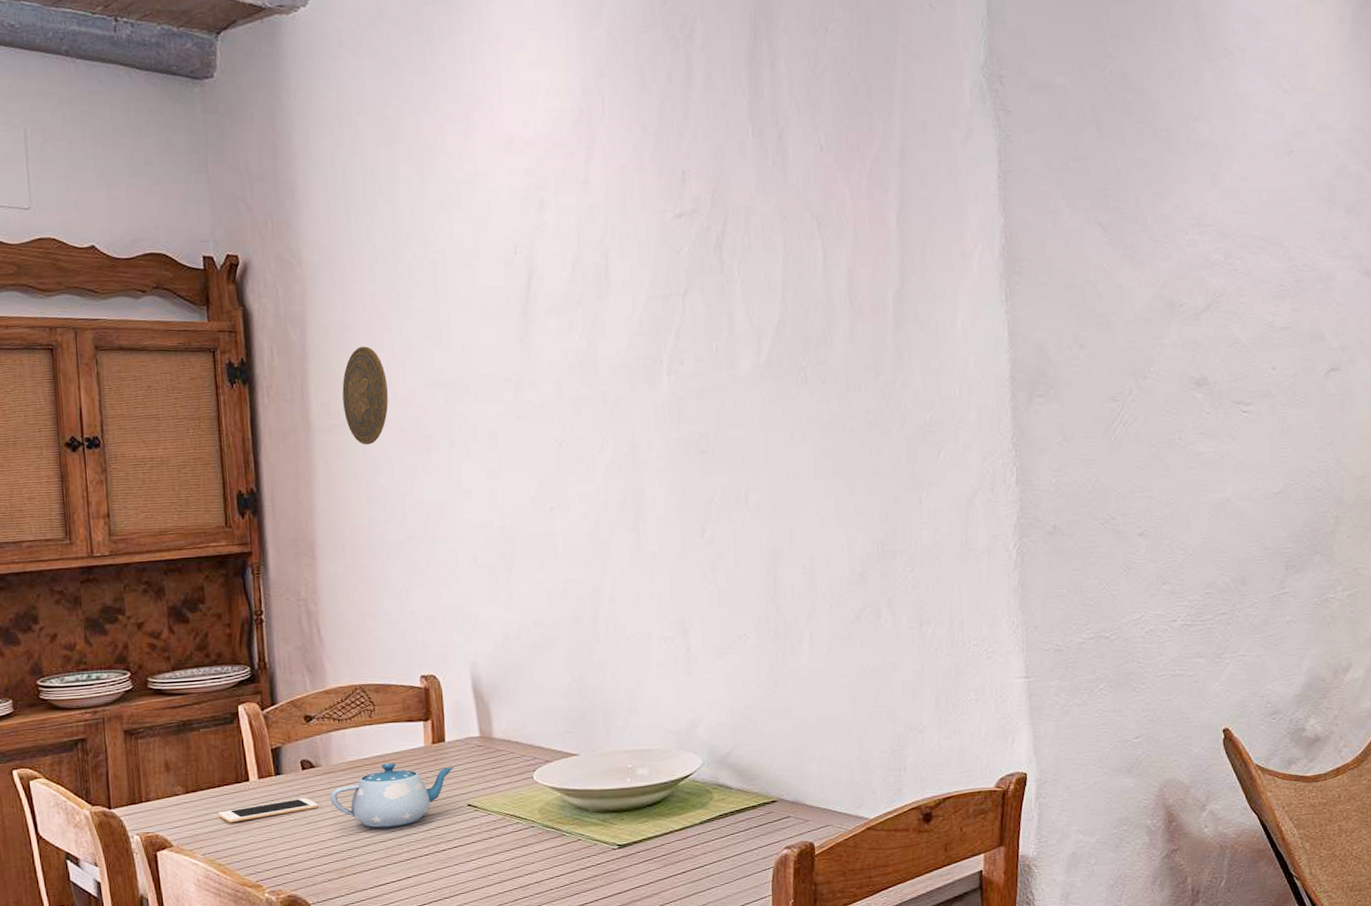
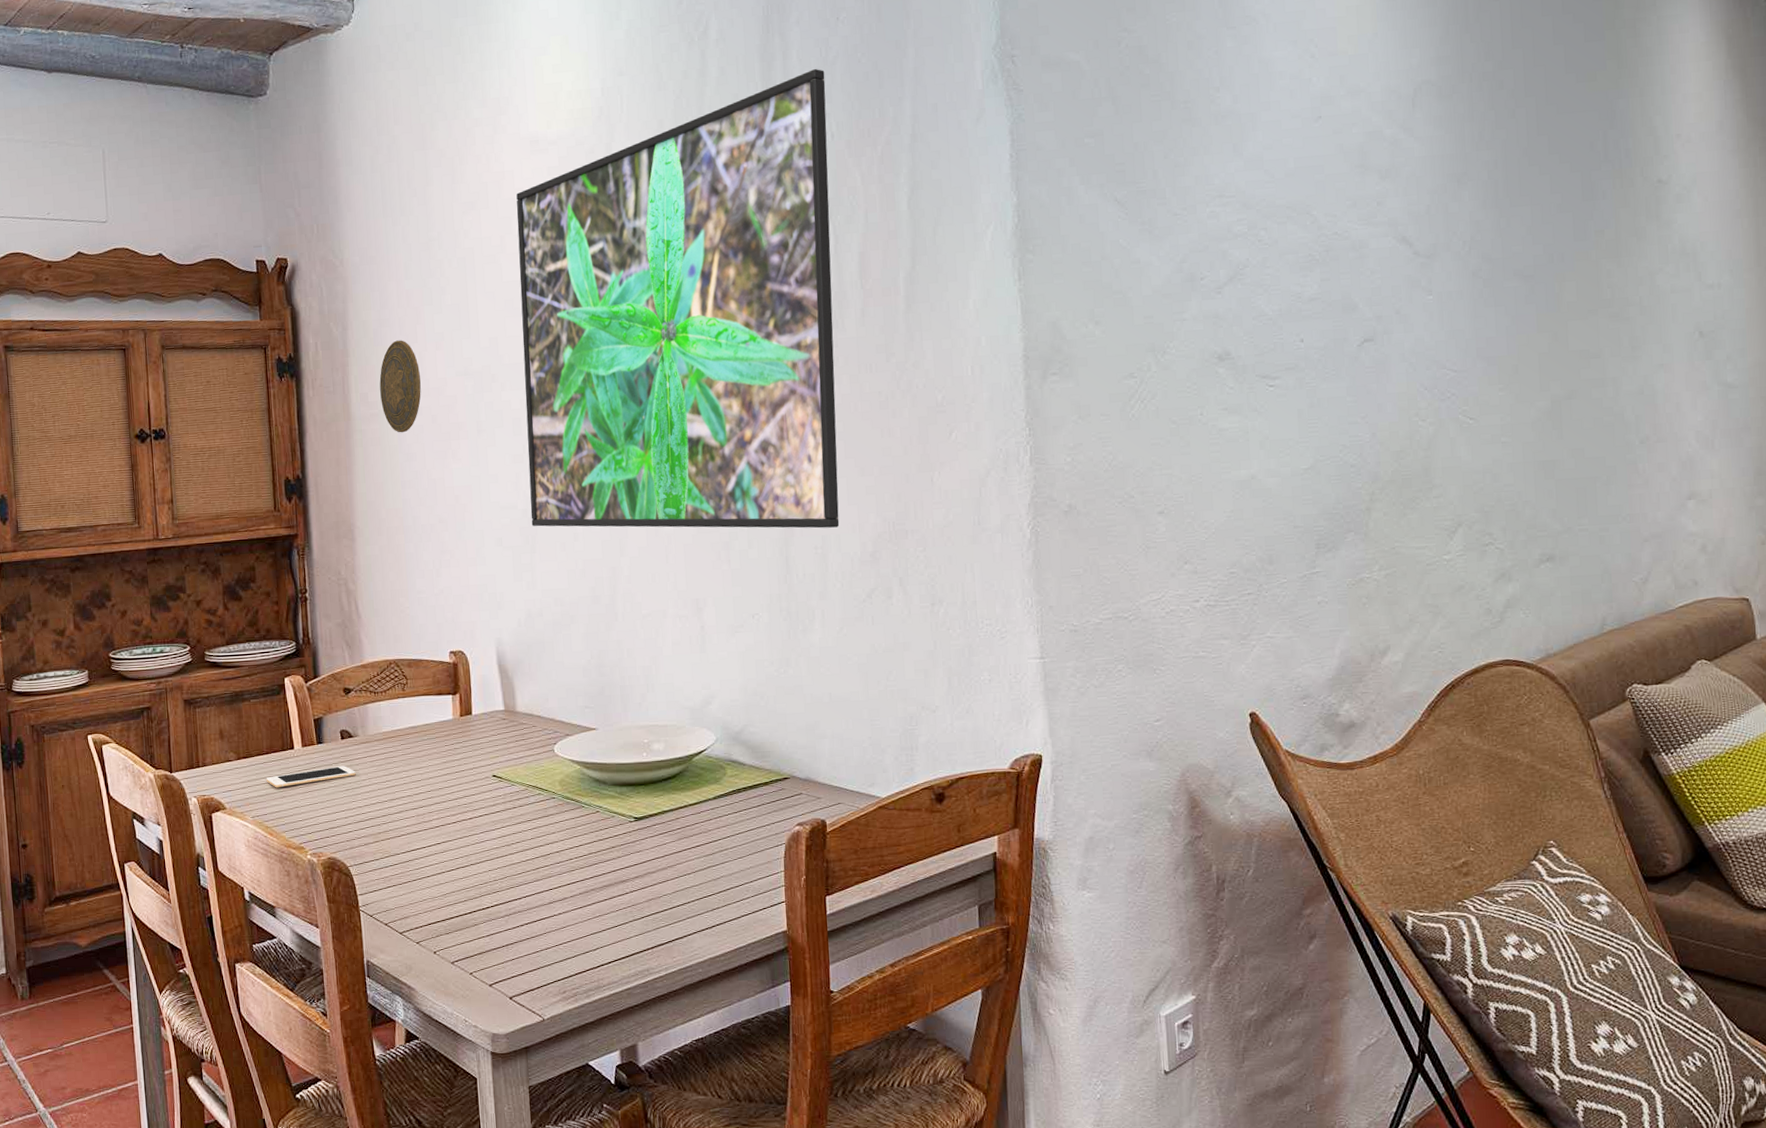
teapot: present [330,763,454,828] -> none [366,734,480,796]
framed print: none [491,79,828,548] -> present [516,69,840,529]

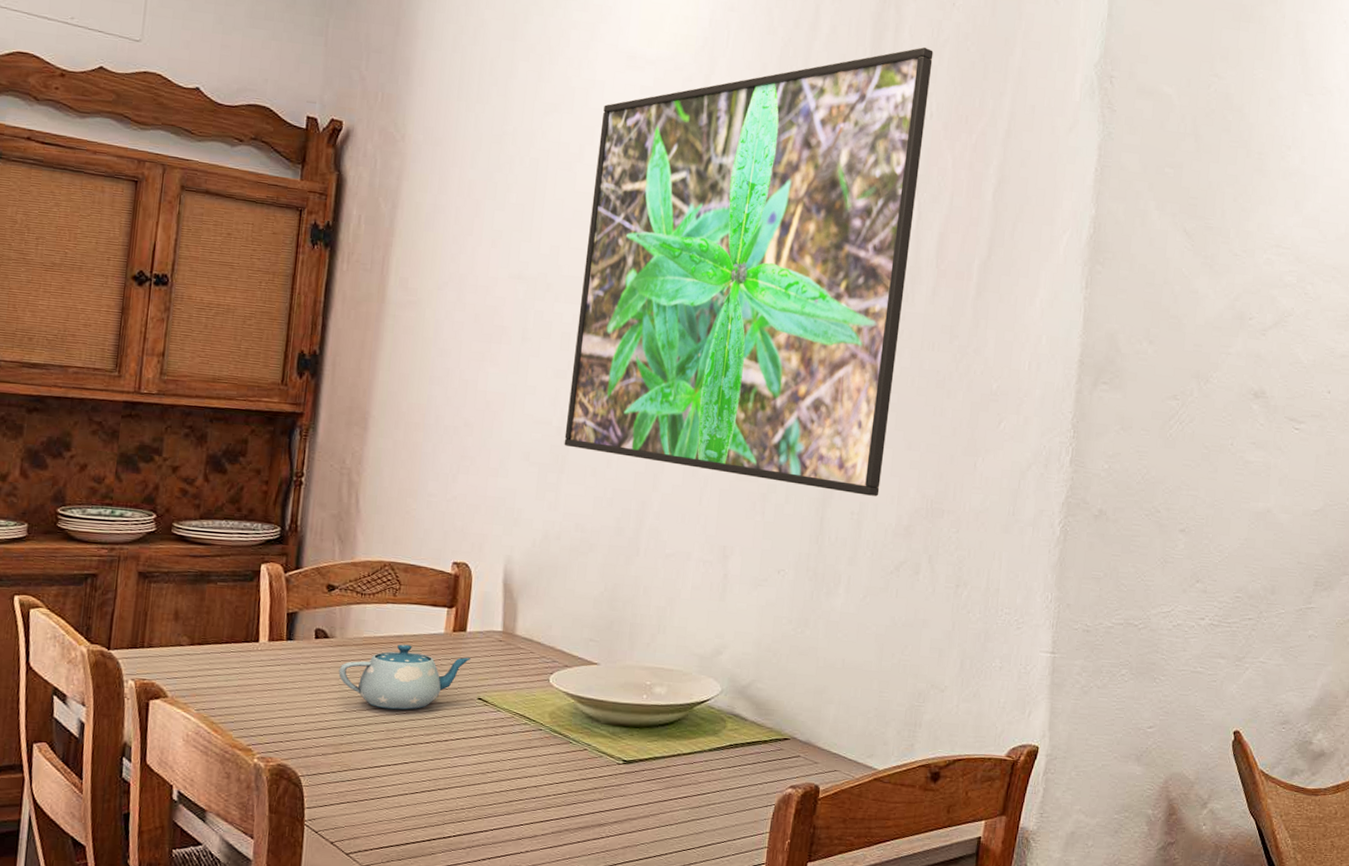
cell phone: present [266,766,356,788] -> none [220,666,326,682]
teapot: none [366,734,480,796] -> present [338,644,471,710]
decorative plate: present [379,340,421,433] -> none [421,229,470,327]

